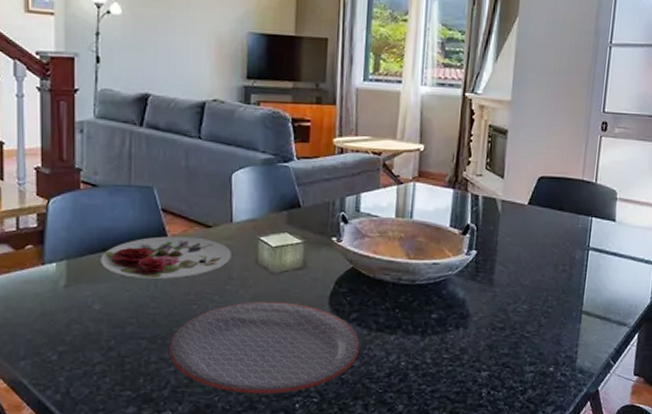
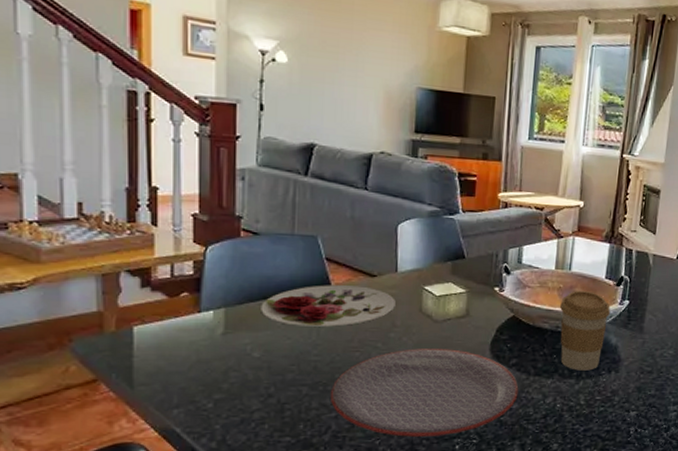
coffee cup: none [402,239,457,326] -> present [560,290,611,371]

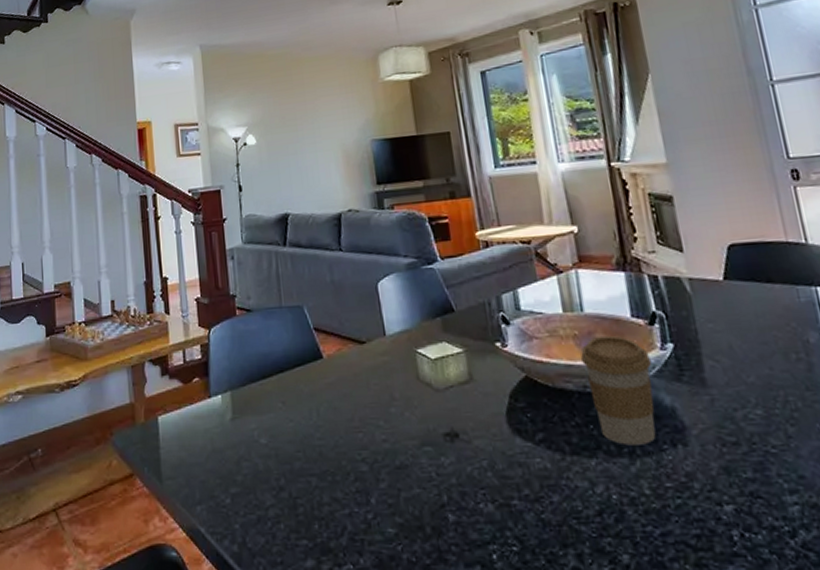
plate: present [261,285,396,327] -> none [261,355,390,406]
plate: present [331,349,519,437] -> none [340,424,557,541]

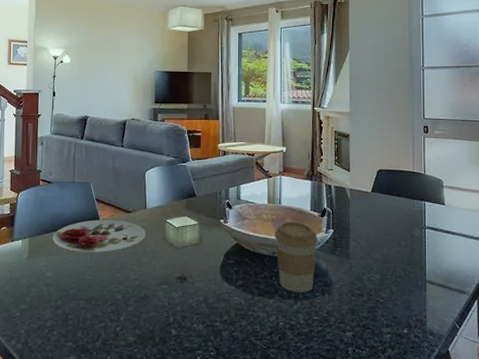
plate: none [261,355,390,406] -> present [52,220,146,253]

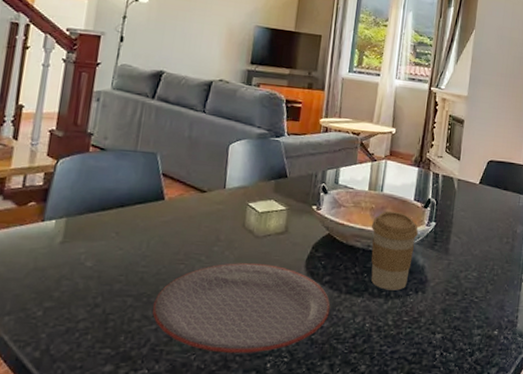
plate: present [52,220,146,253] -> none [98,198,222,239]
plate: none [101,271,246,348] -> present [152,263,331,353]

